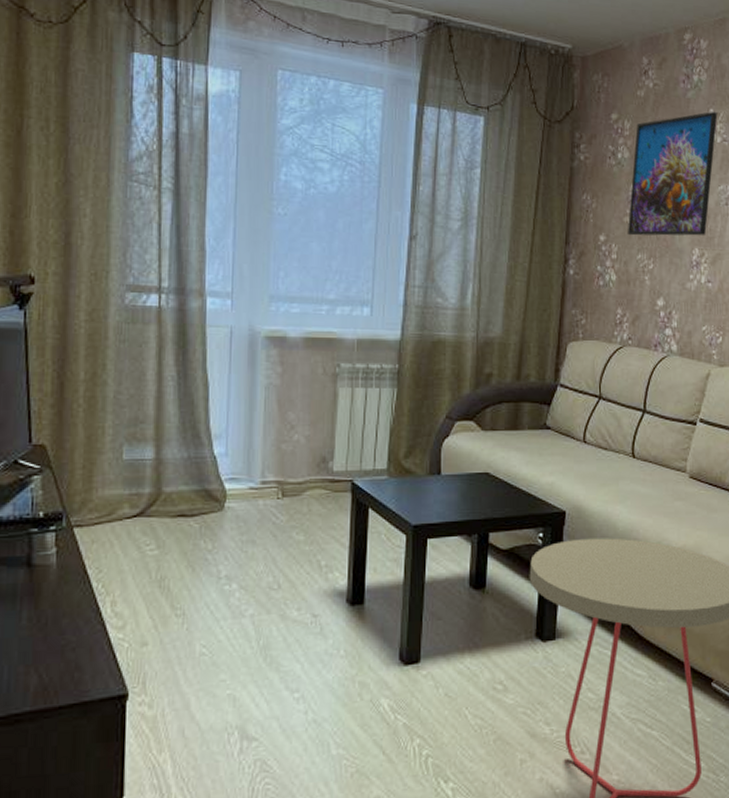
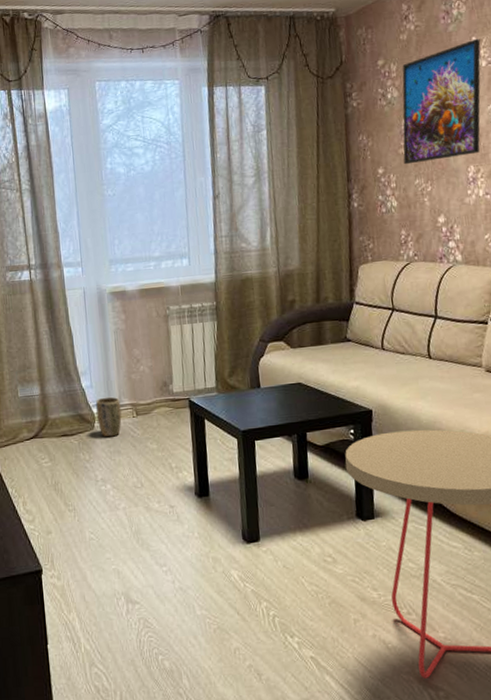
plant pot: none [229,470,263,522] -> present [96,396,122,437]

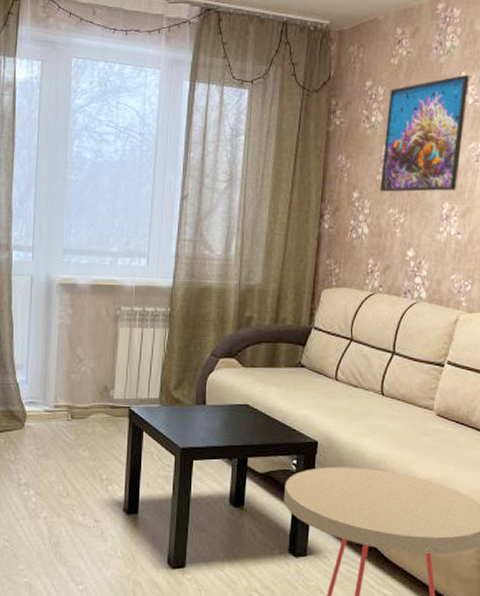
plant pot: present [96,396,122,437] -> none [28,395,56,439]

